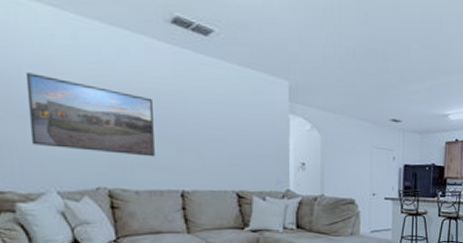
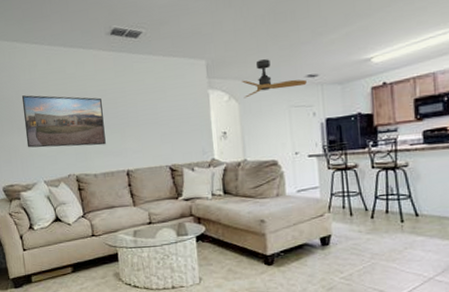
ceiling fan: none [327,94,390,131] -> present [242,59,307,99]

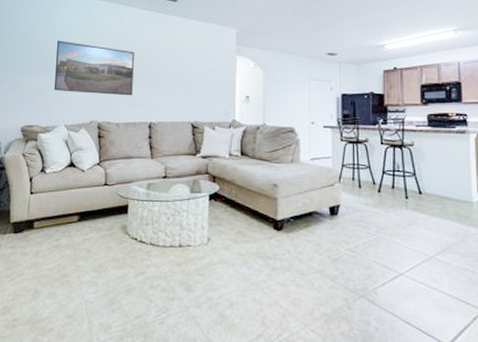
ceiling fan: present [242,59,307,99] -> none [268,35,326,67]

